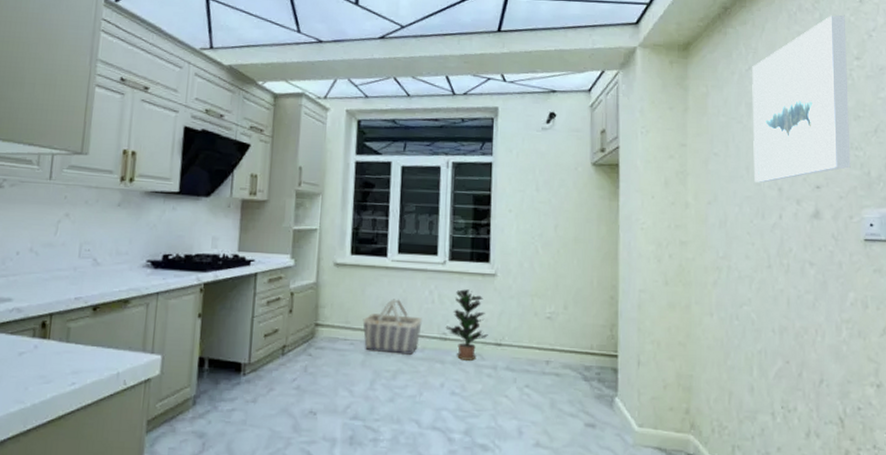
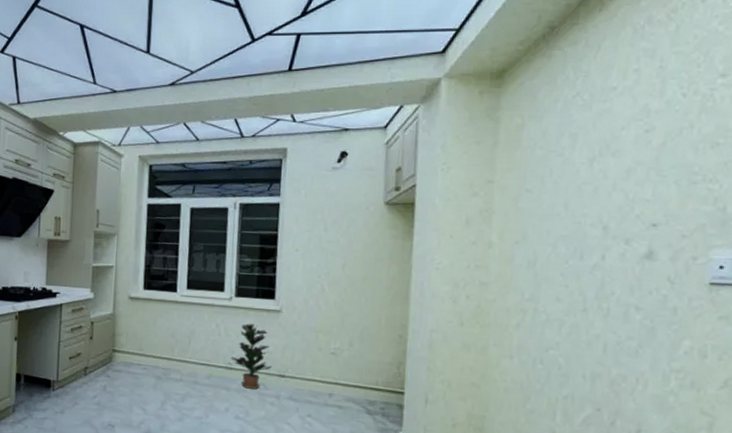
basket: present [362,299,422,356] -> none [154,330,209,381]
wall art: present [752,14,851,183] -> none [573,24,711,221]

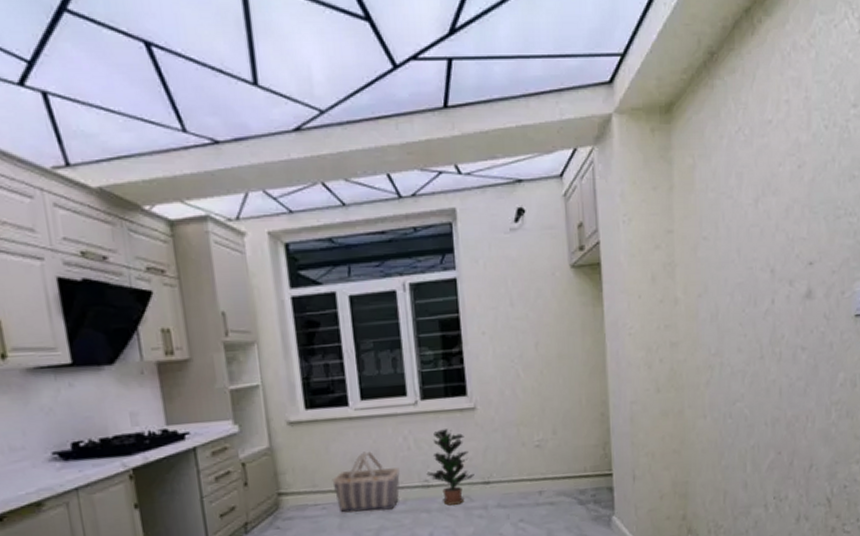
basket: none [154,330,209,381] -> present [332,451,400,513]

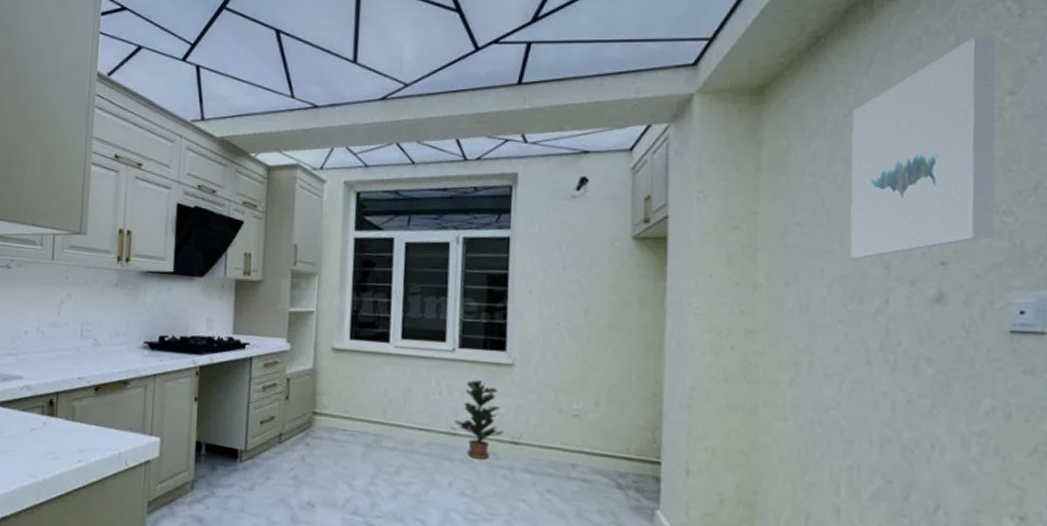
basket: present [332,451,400,513] -> none [363,388,428,450]
wall art: none [742,51,845,266] -> present [850,35,996,258]

